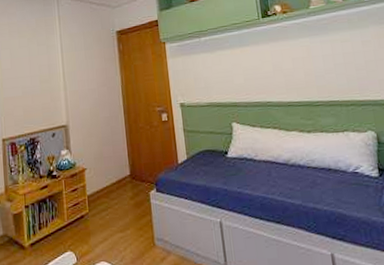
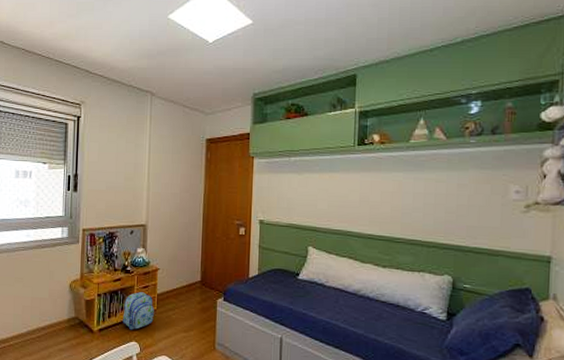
backpack: none [54,196,87,240] -> present [122,292,154,330]

